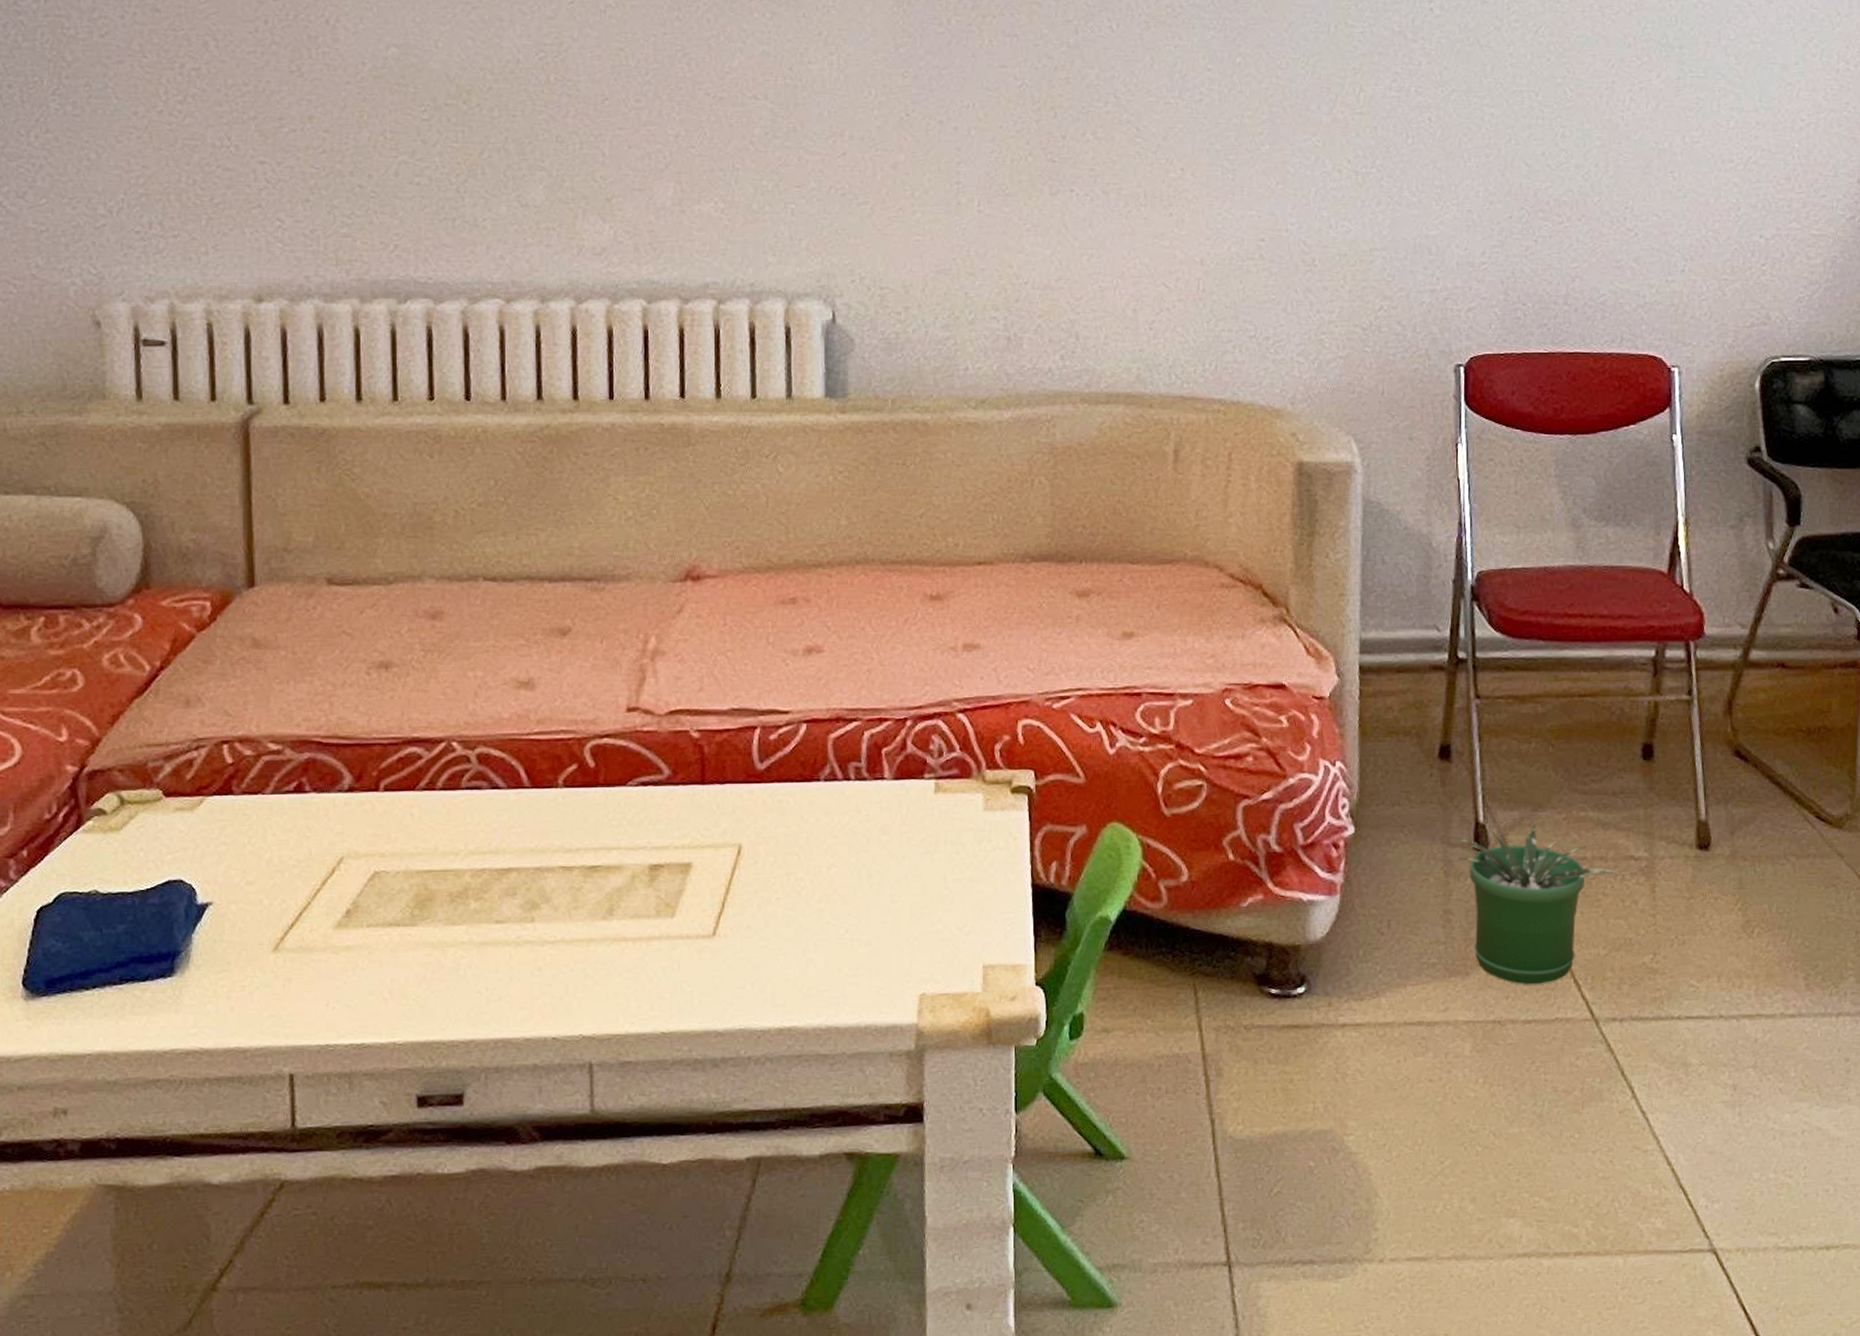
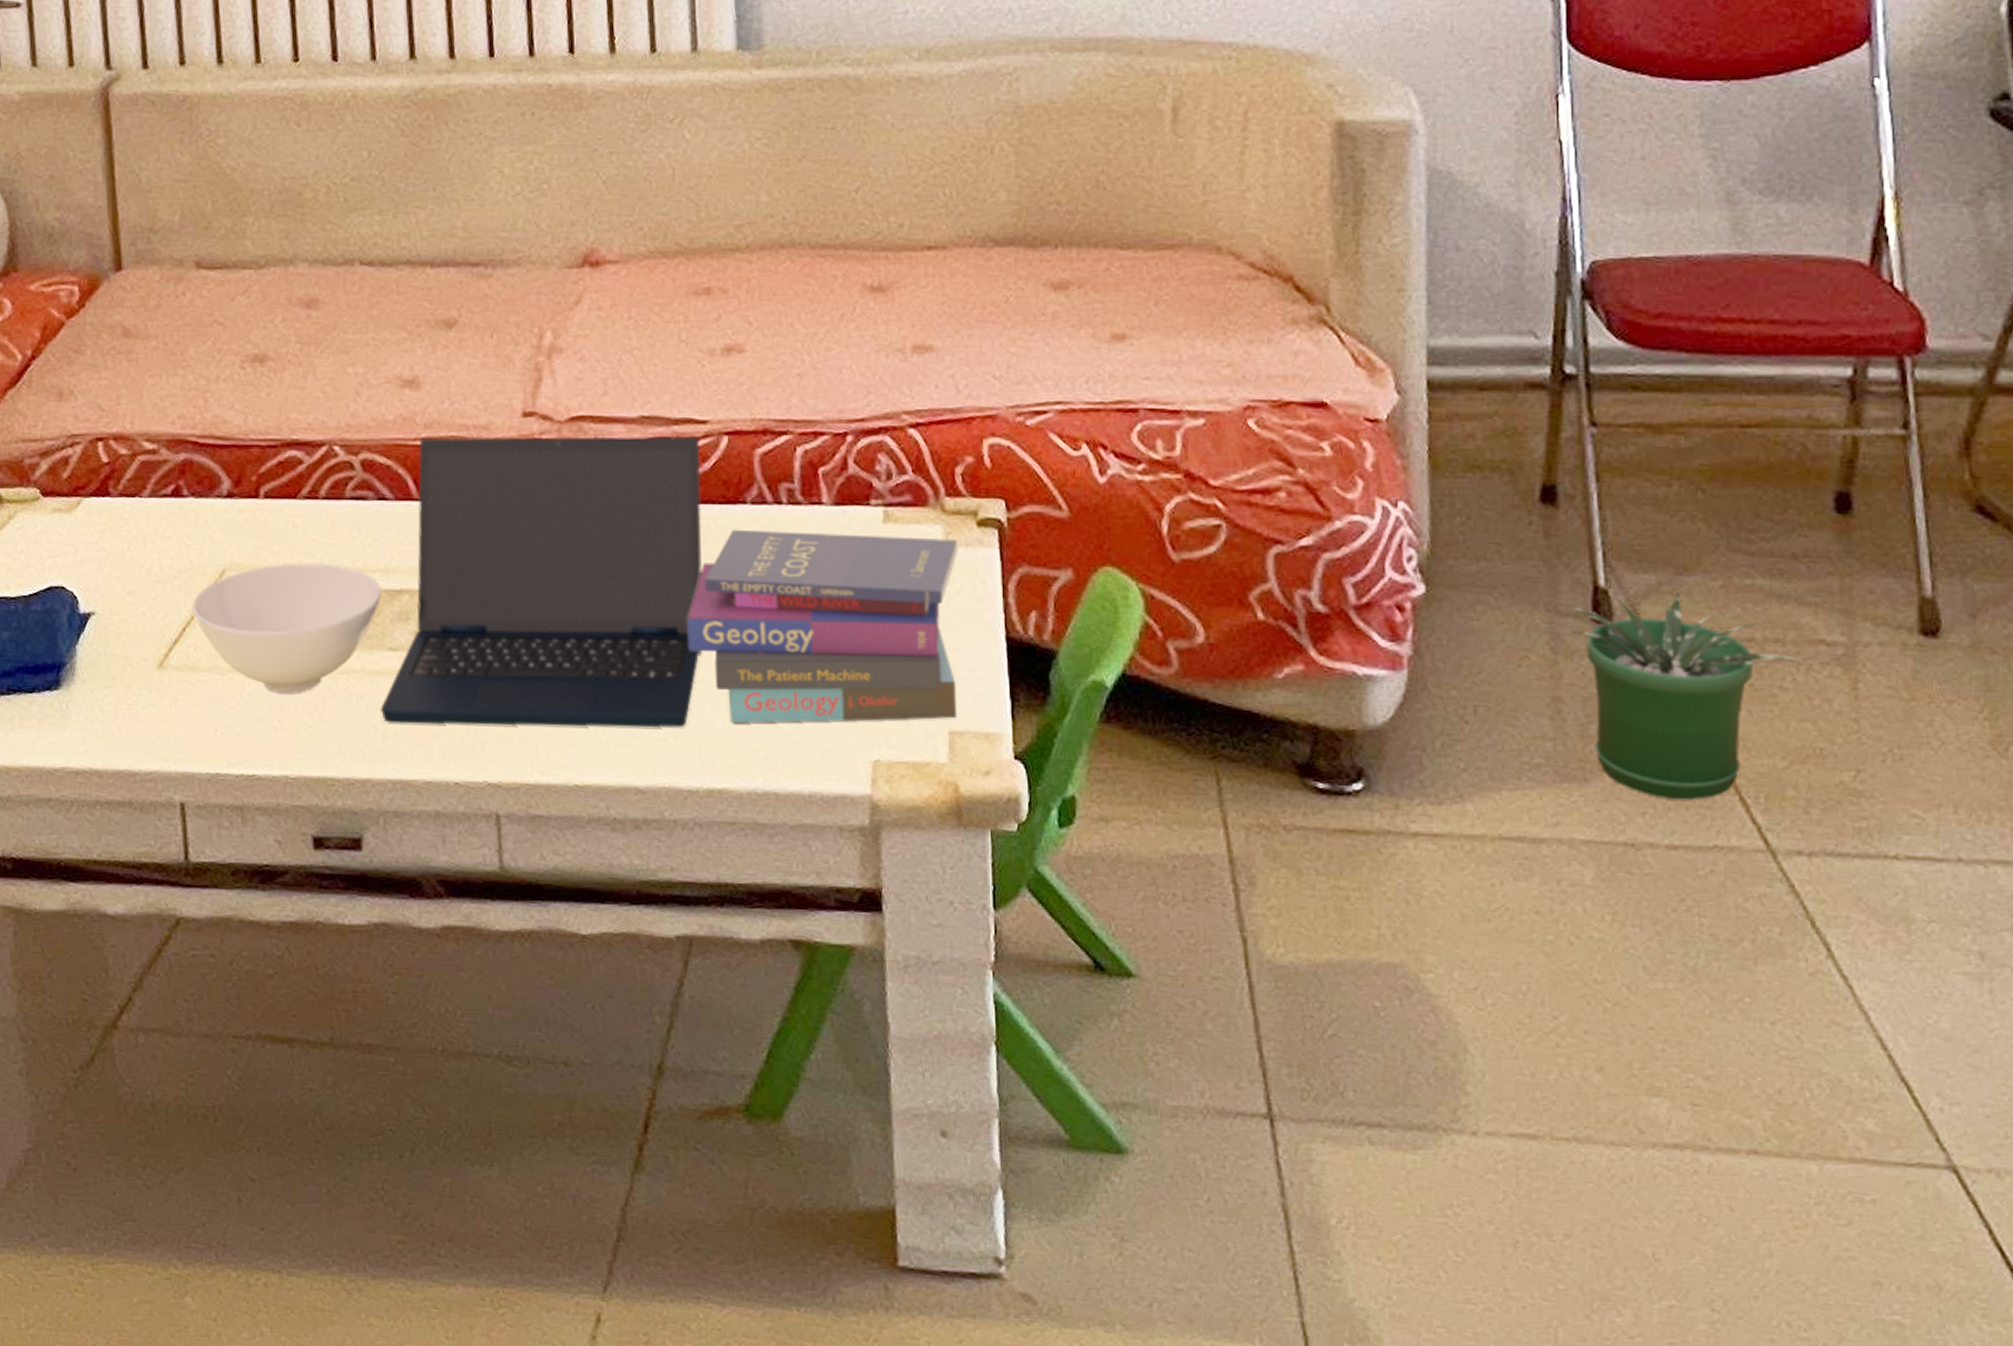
bowl: none [310,847,492,968] -> present [192,562,382,694]
laptop: none [485,724,782,988] -> present [379,435,702,728]
books: none [765,803,995,970] -> present [687,529,958,724]

